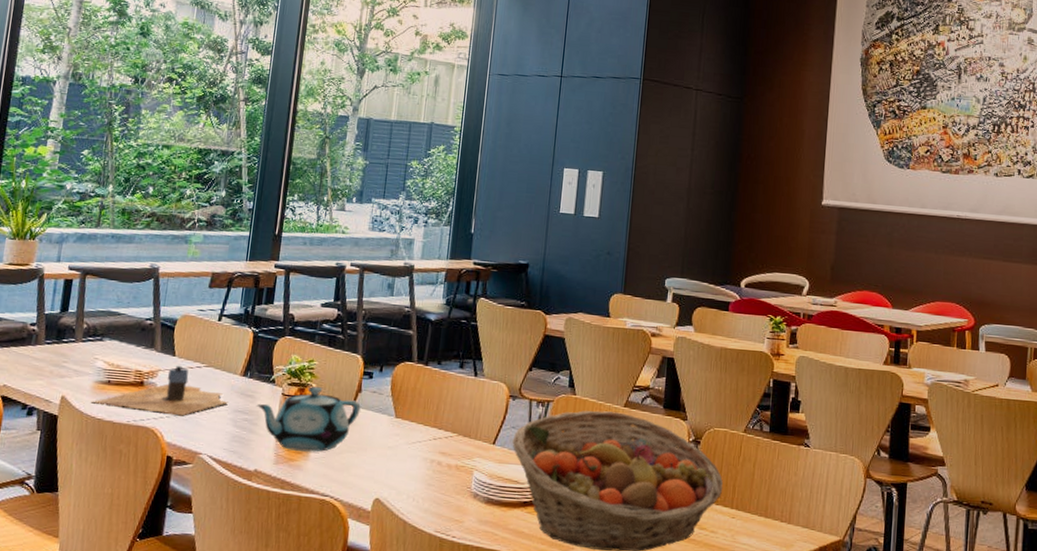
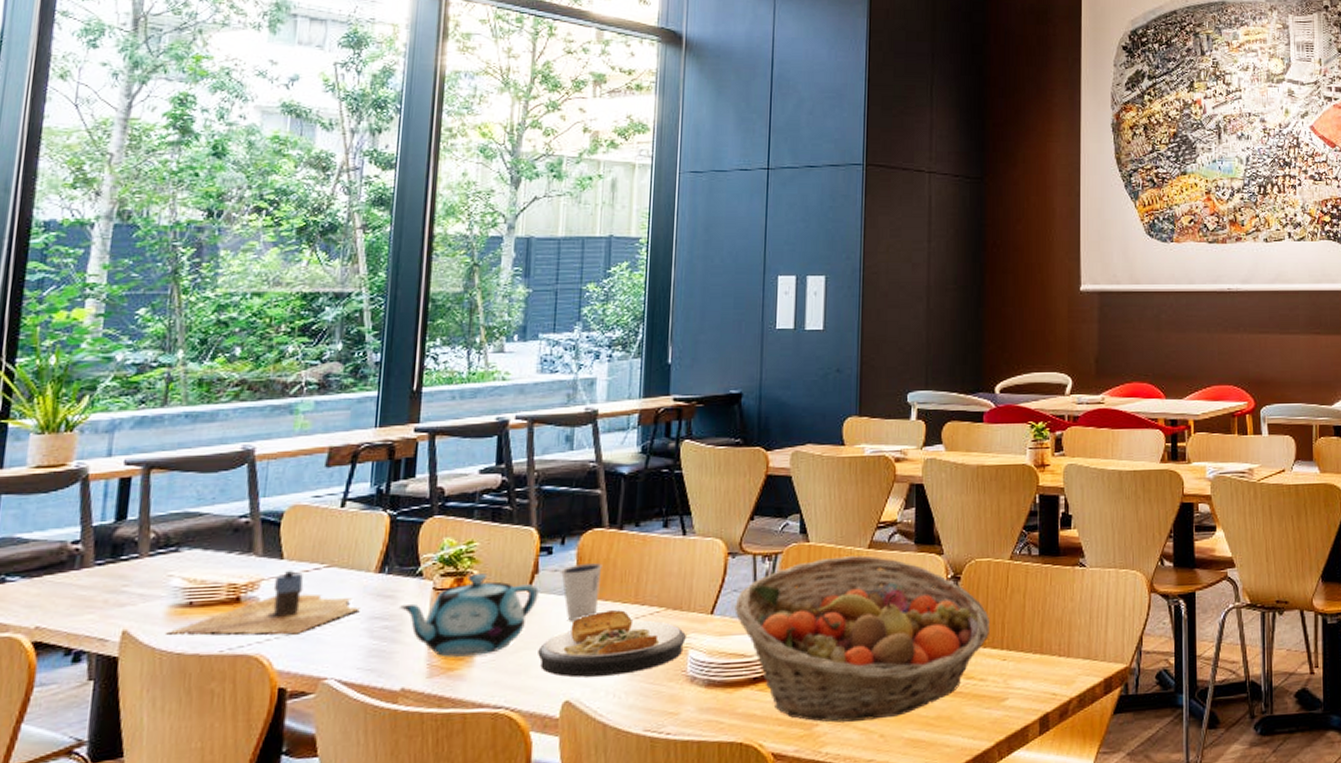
plate: none [357,430,472,484] -> present [538,610,686,678]
dixie cup: none [378,389,411,435] -> present [561,563,603,621]

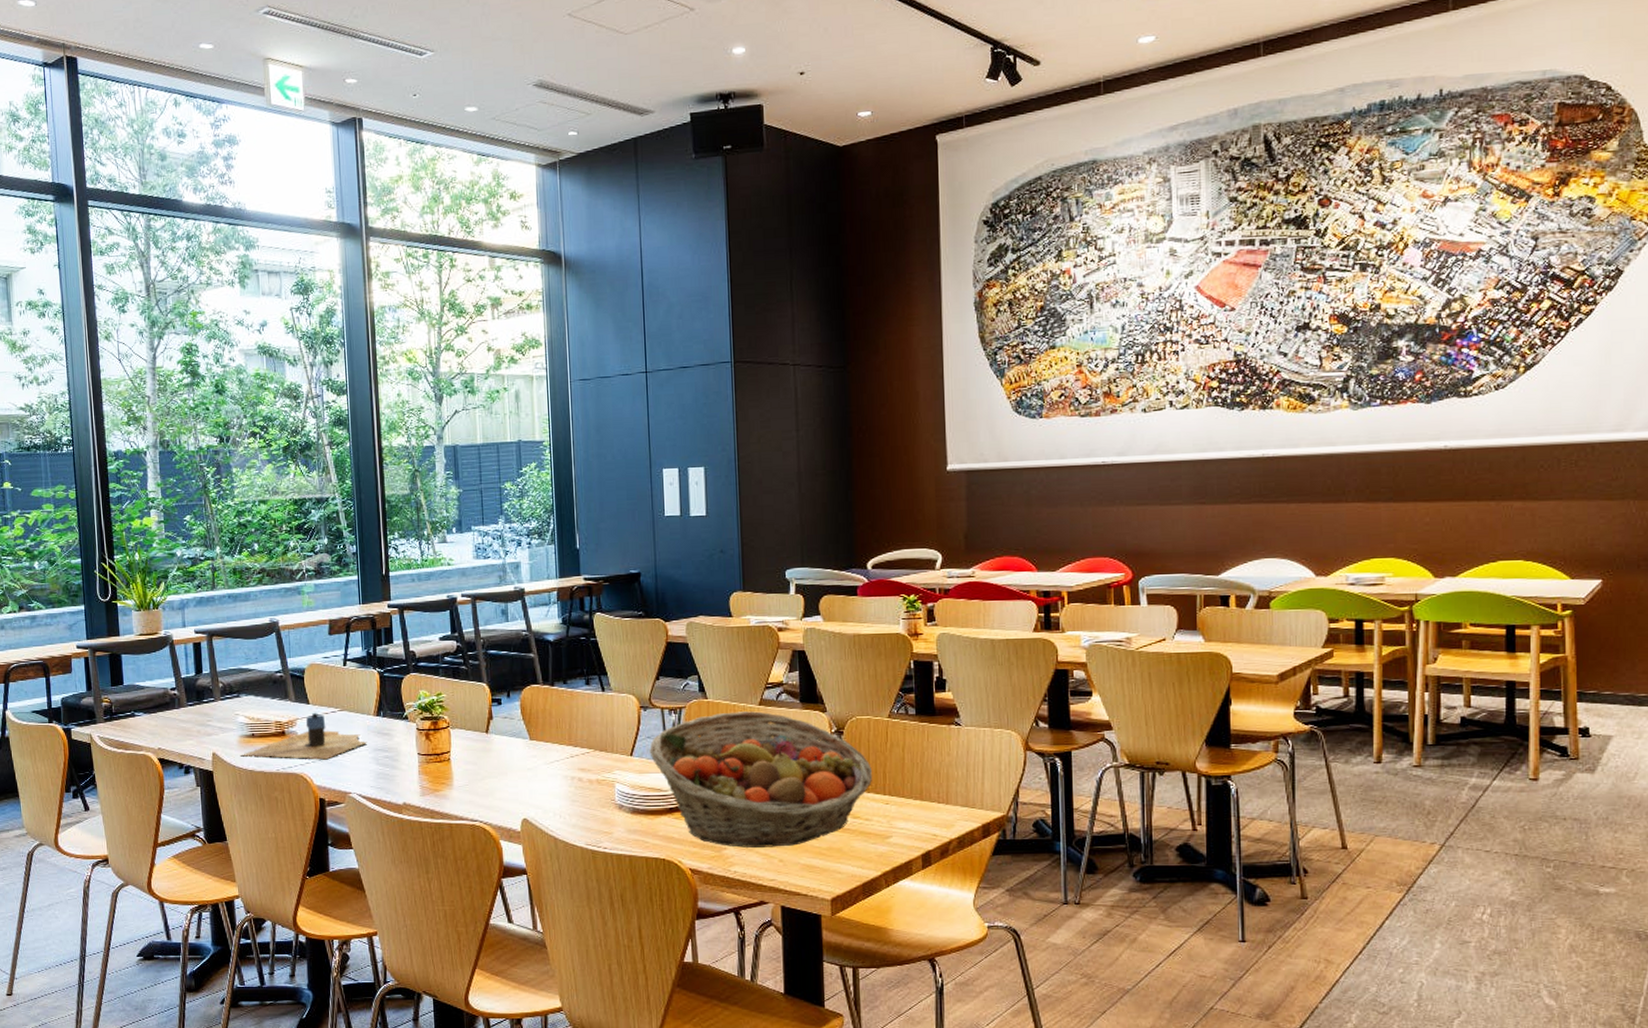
teapot: present [398,573,539,658] -> none [394,718,495,781]
plate: present [538,610,686,678] -> none [499,750,612,801]
dixie cup: present [561,563,603,621] -> none [510,713,541,757]

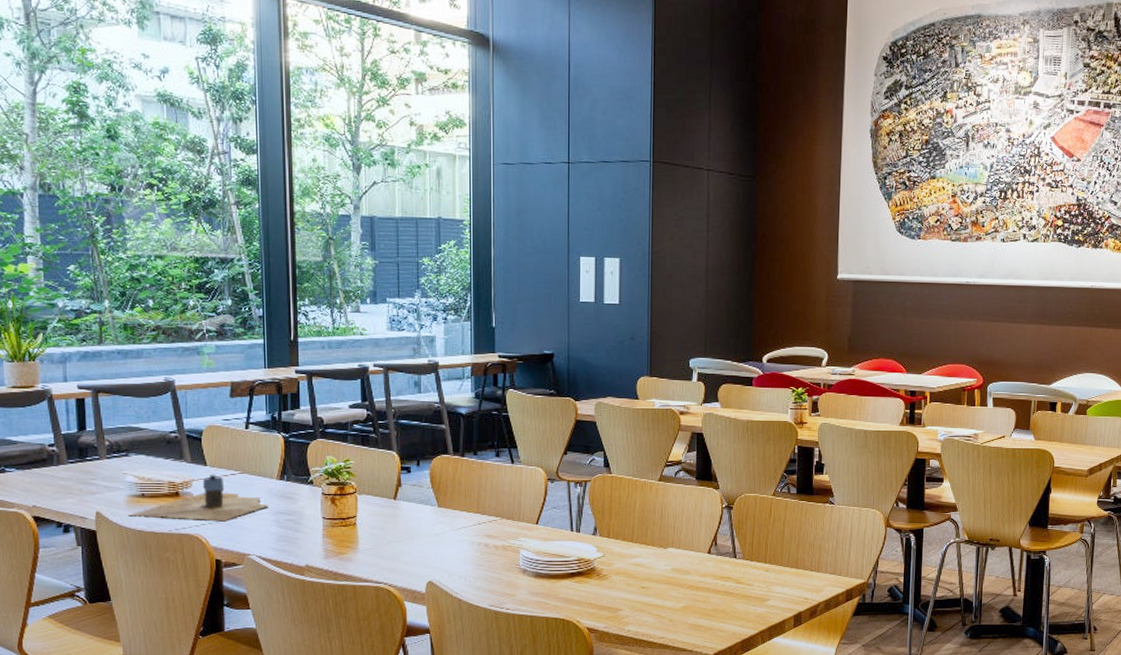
fruit basket: present [649,711,872,848] -> none [554,486,756,609]

